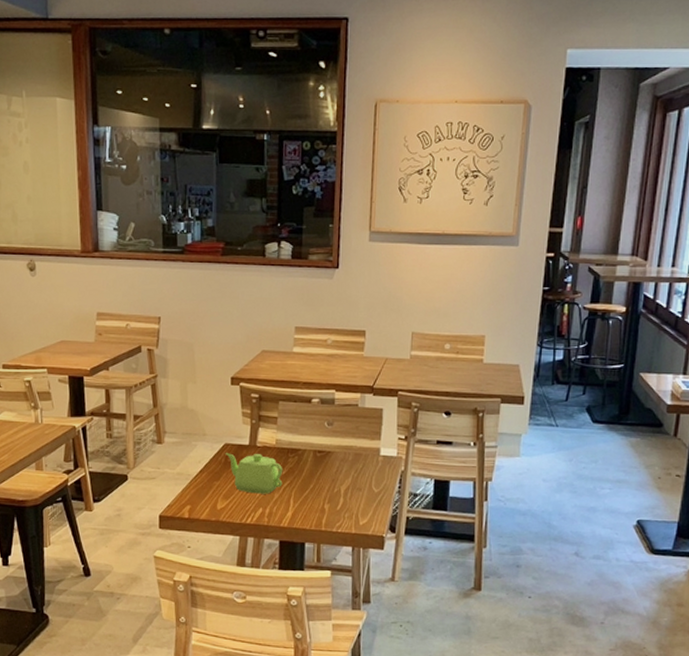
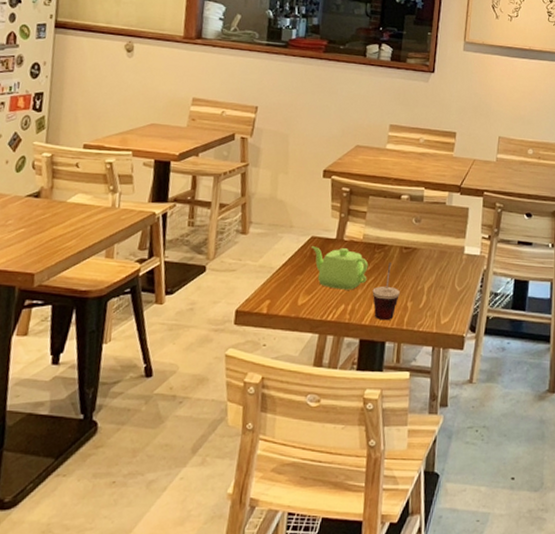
cup: none [289,467,316,523] -> present [372,263,400,321]

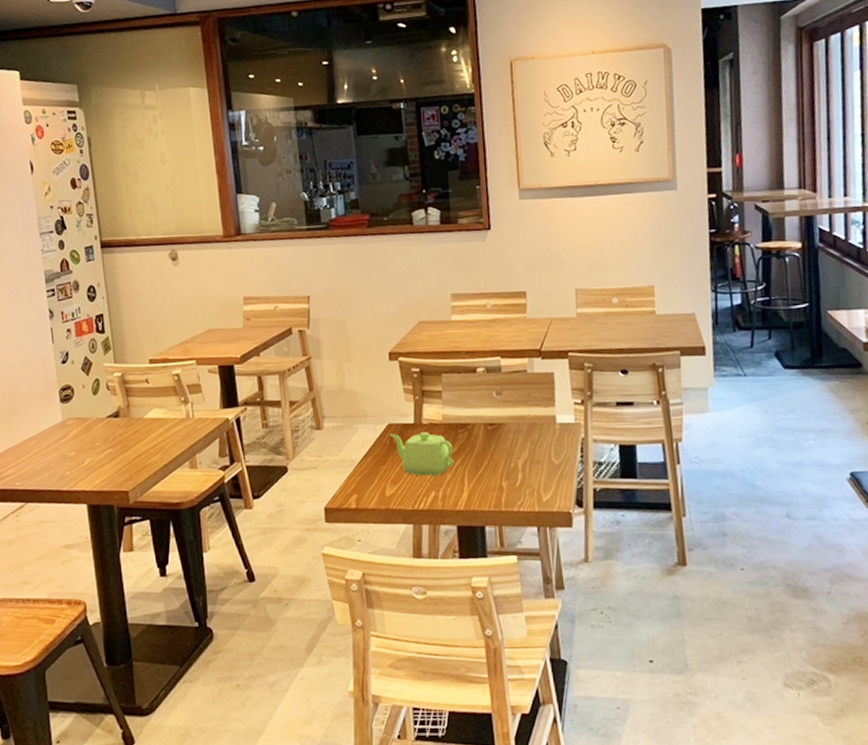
cup: present [372,263,400,321] -> none [462,442,492,504]

